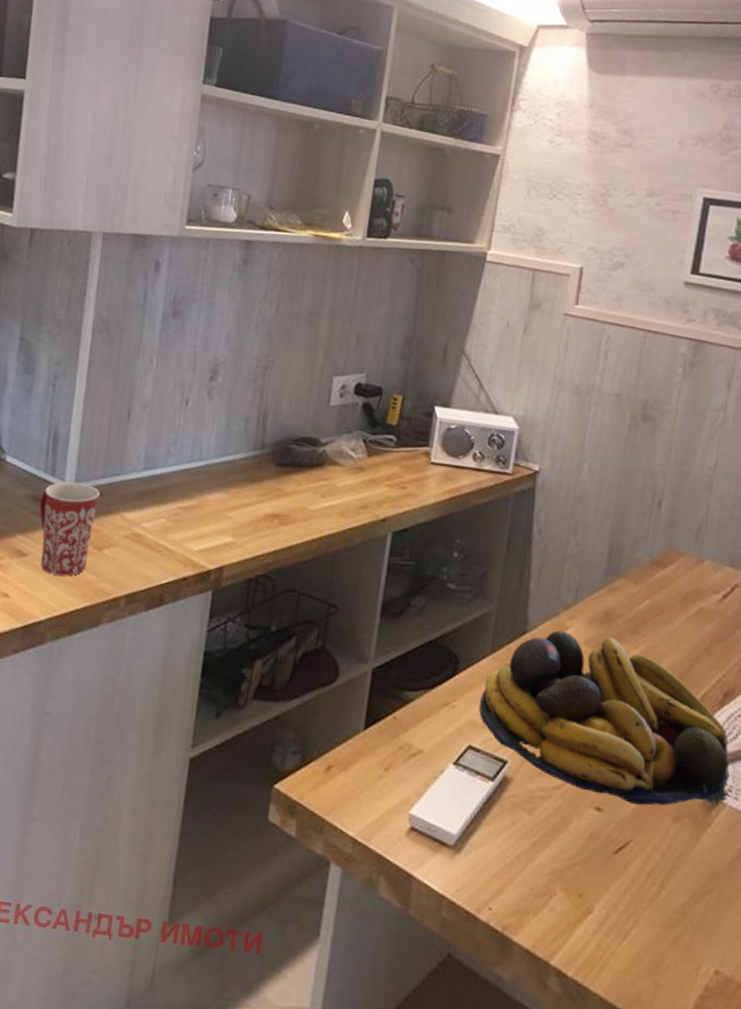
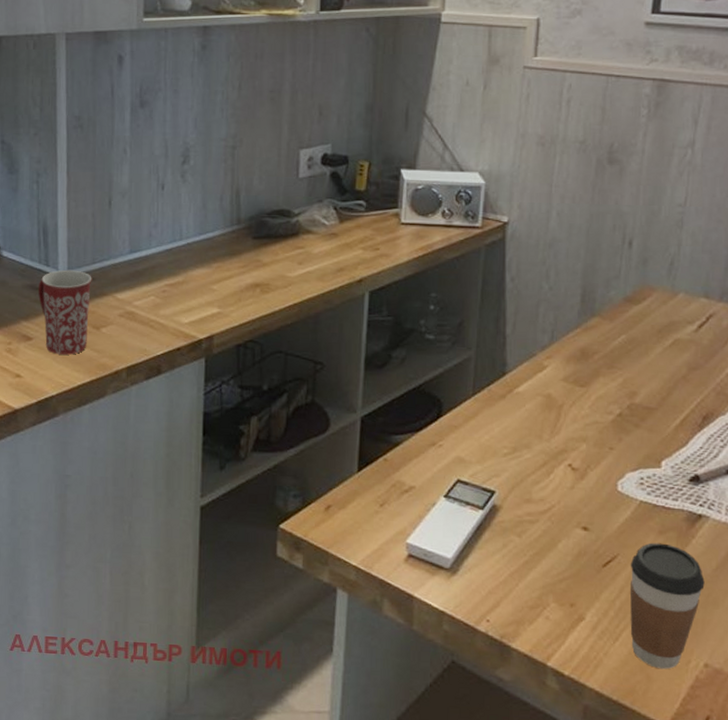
fruit bowl: present [479,630,729,806] -> none [464,370,711,523]
coffee cup: none [639,829,719,975] -> present [629,543,705,670]

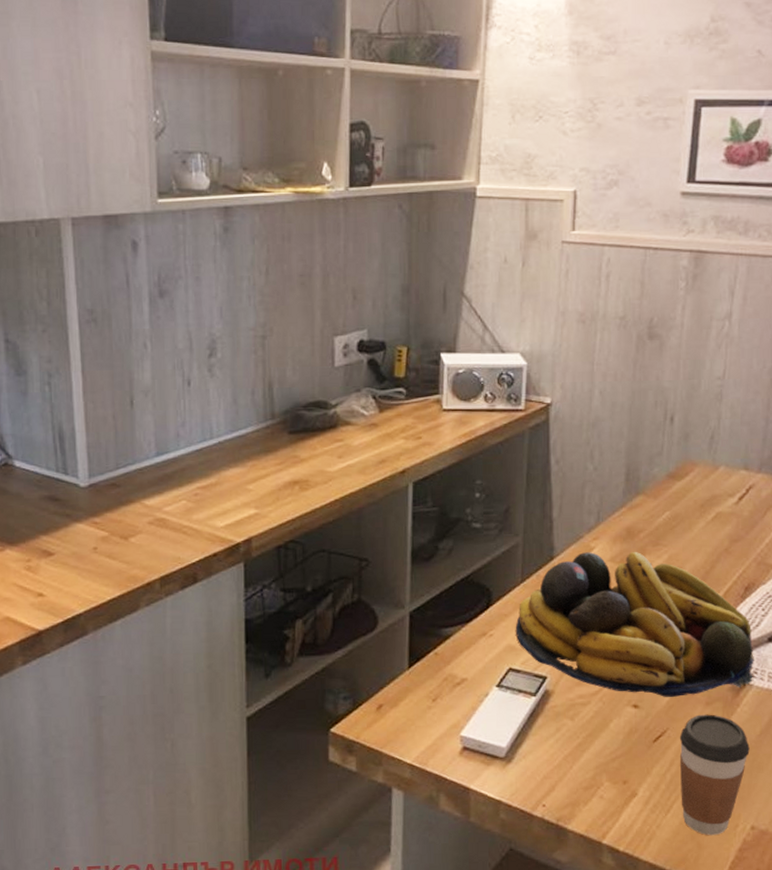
mug: present [38,269,92,355] -> none [57,477,117,569]
fruit bowl: none [464,370,711,523] -> present [515,551,754,697]

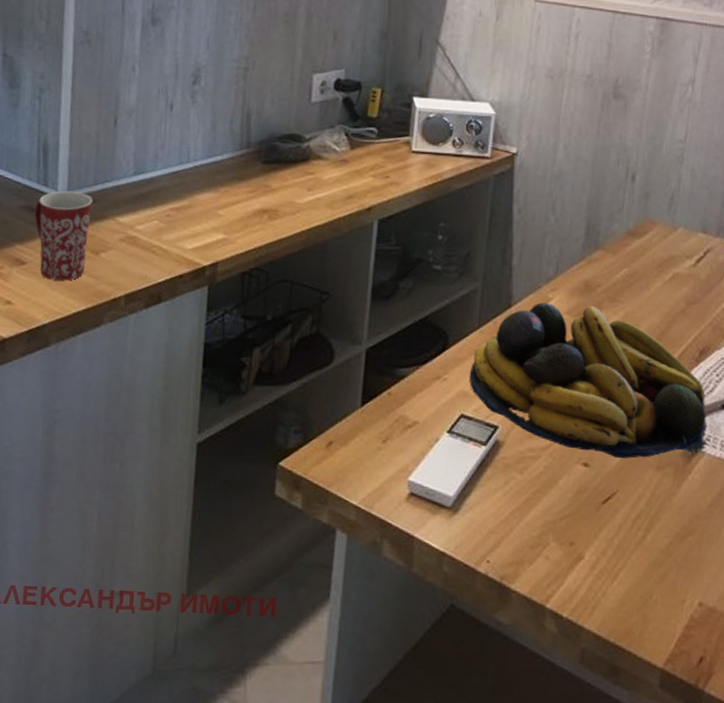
mug: none [57,477,117,569] -> present [35,190,93,281]
coffee cup: present [679,714,750,836] -> none [627,479,700,609]

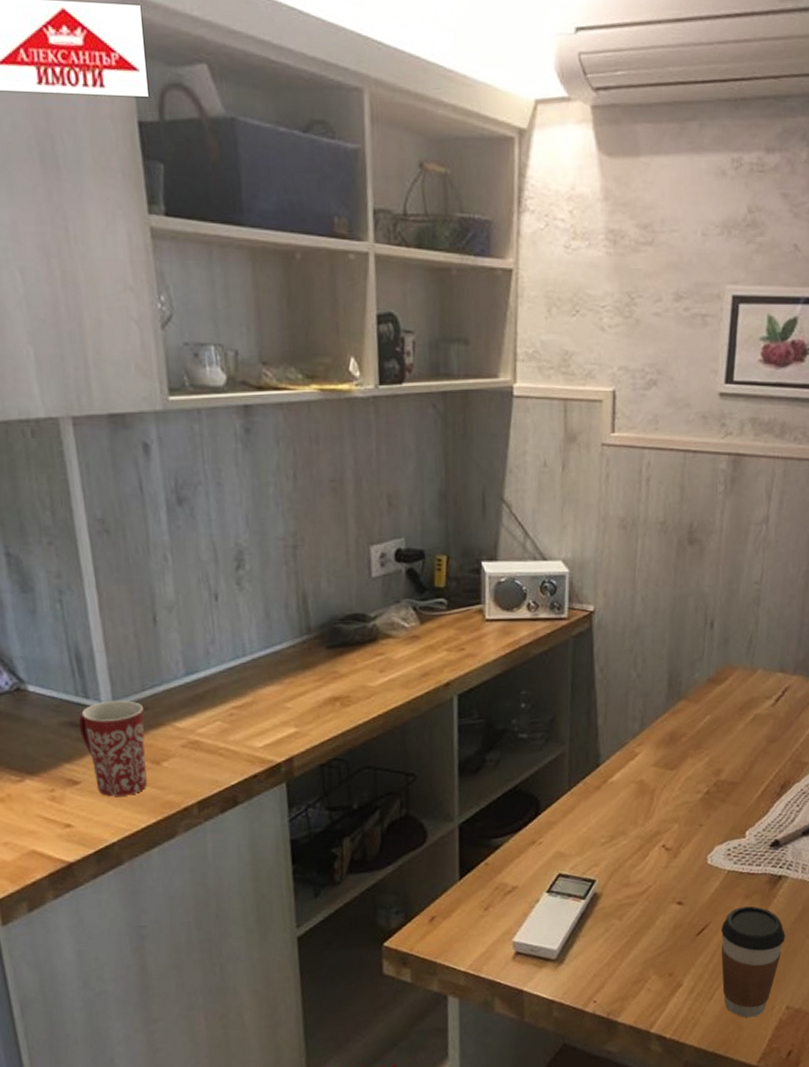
fruit bowl: present [469,302,707,458] -> none [563,755,789,893]
coffee cup: none [627,479,700,609] -> present [720,906,785,1018]

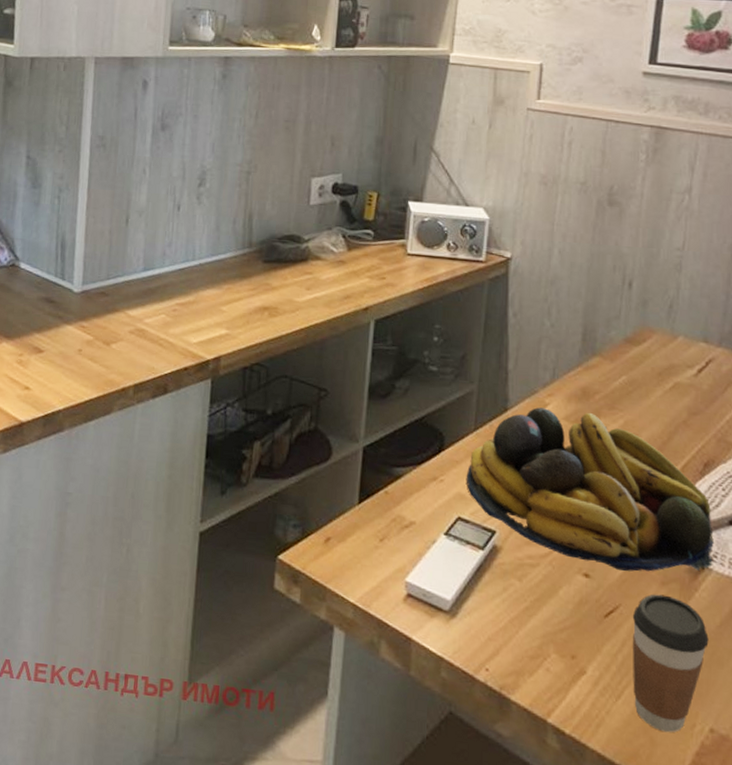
mug: present [79,700,147,797] -> none [52,284,106,370]
fruit bowl: none [563,755,789,893] -> present [466,407,714,572]

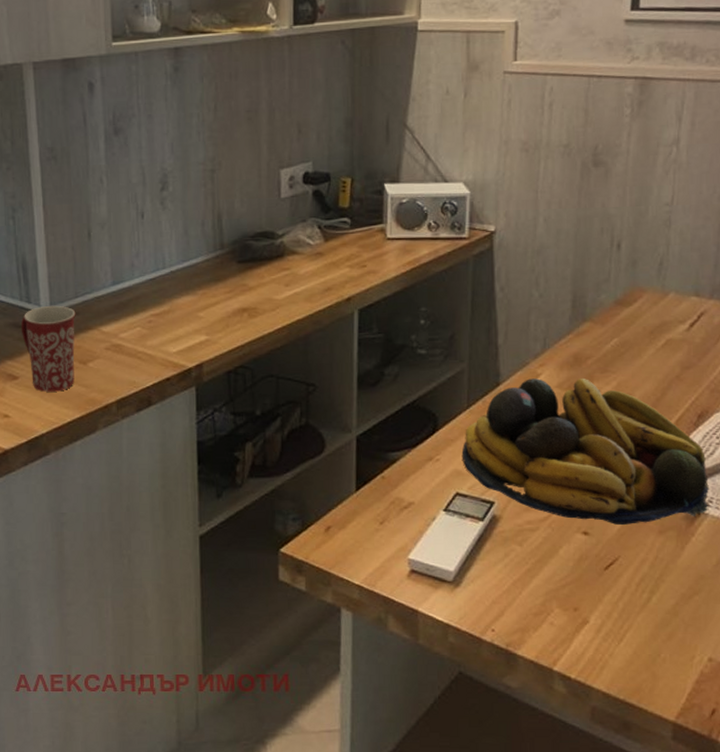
mug: none [52,284,106,370] -> present [21,305,76,392]
coffee cup: present [632,594,709,733] -> none [631,543,706,667]

